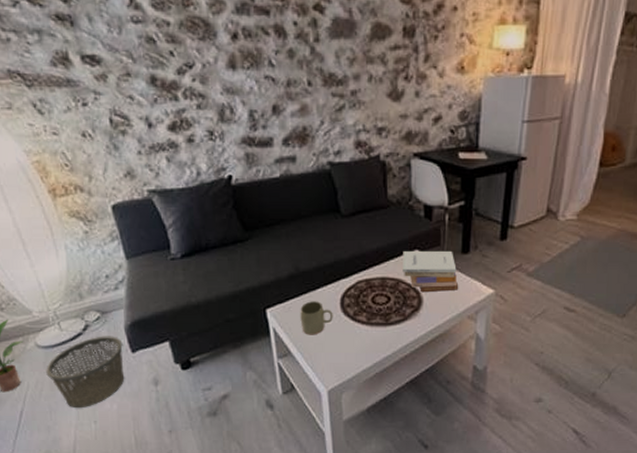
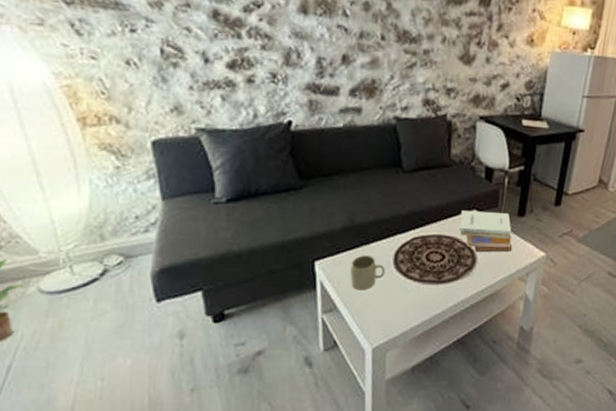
basket: present [46,336,125,407] -> none [47,282,147,362]

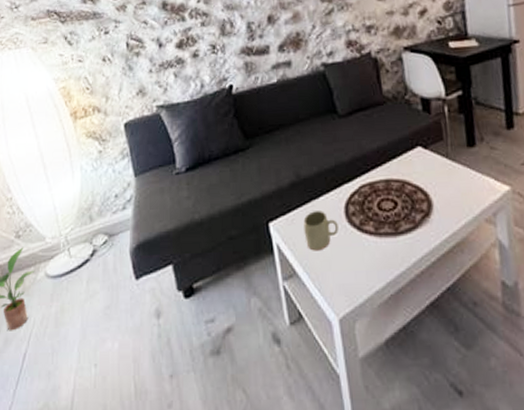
books: present [459,210,513,253] -> none [405,144,470,195]

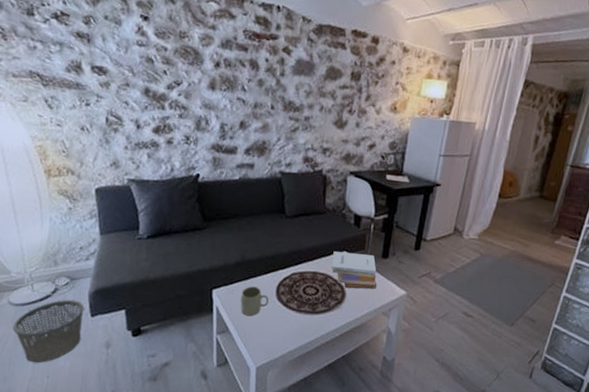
basket: none [52,261,127,347] -> present [12,299,85,363]
books: none [405,144,470,195] -> present [331,251,377,289]

